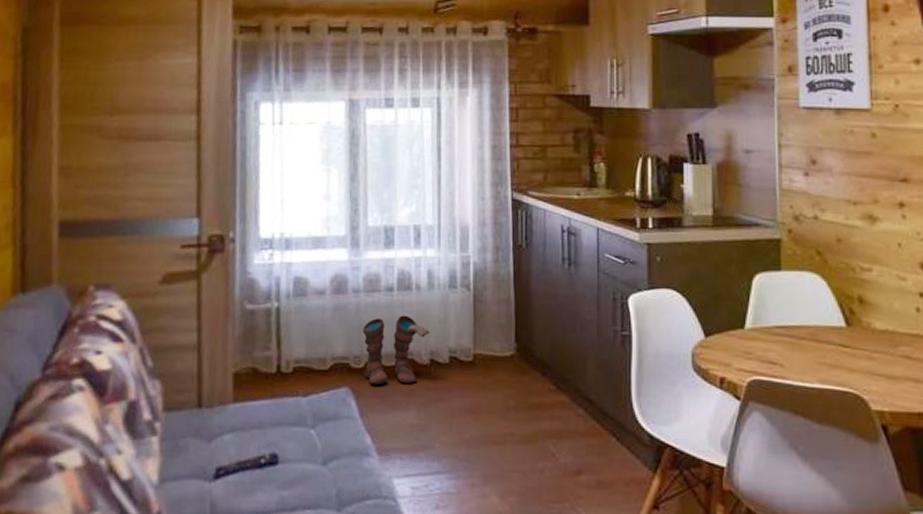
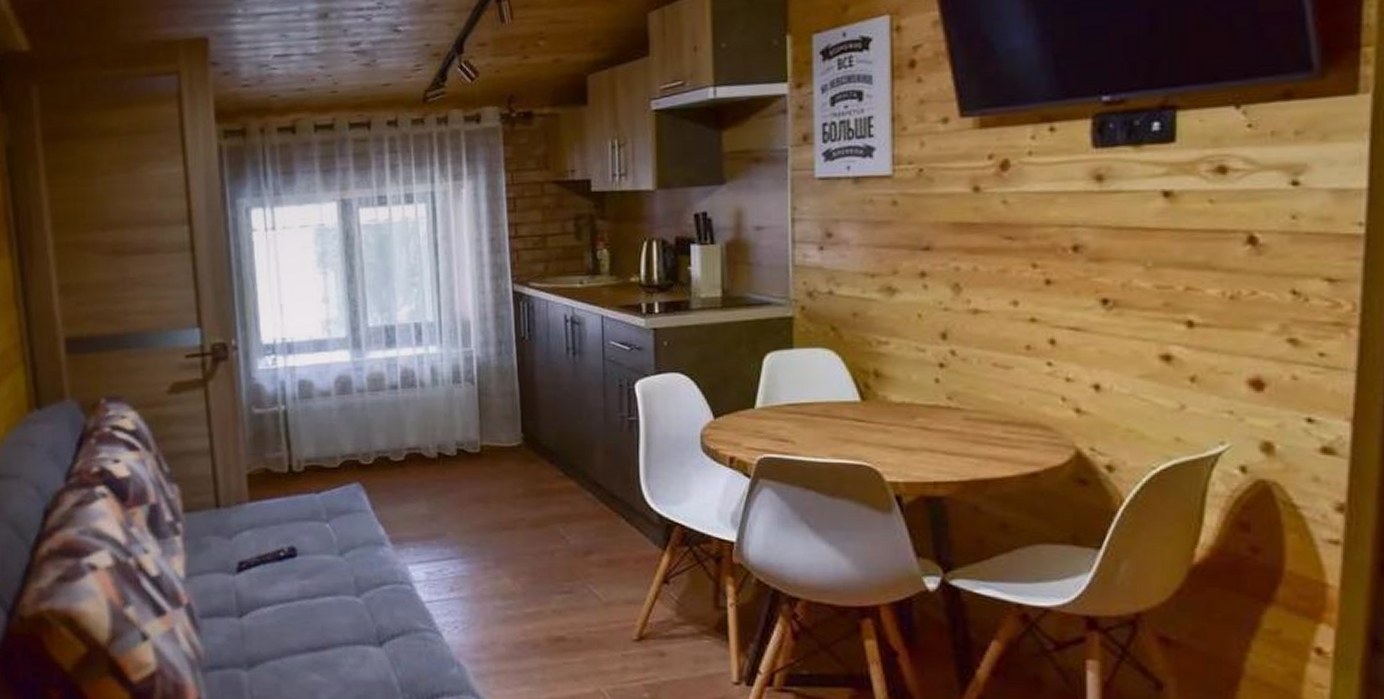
boots: present [363,315,430,386] -> none [370,412,436,480]

